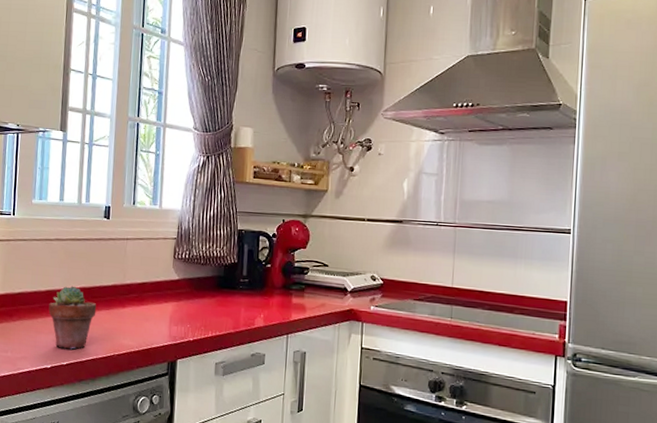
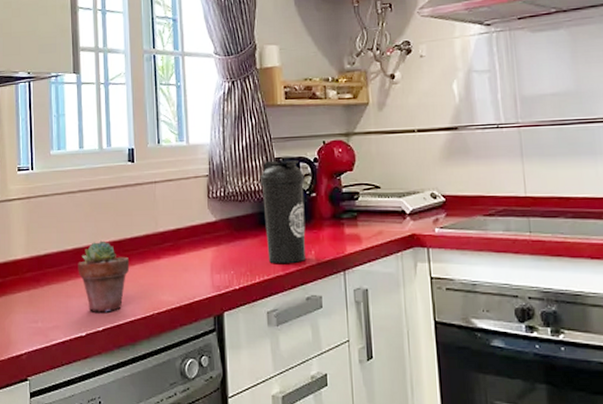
water bottle: none [221,231,263,324] -> present [260,160,306,264]

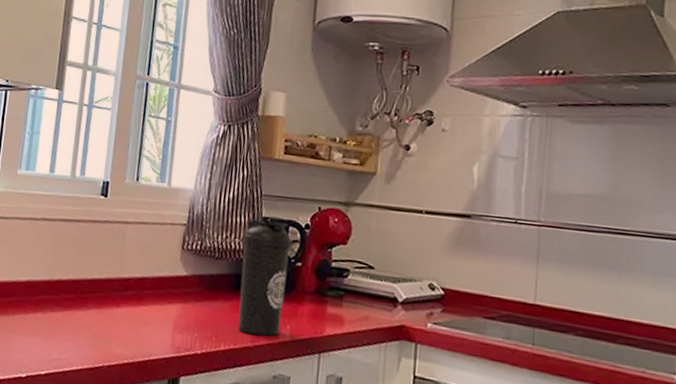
potted succulent: present [78,240,130,312] -> none [28,277,86,356]

